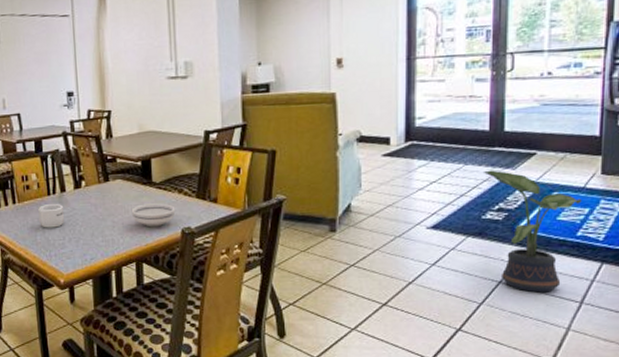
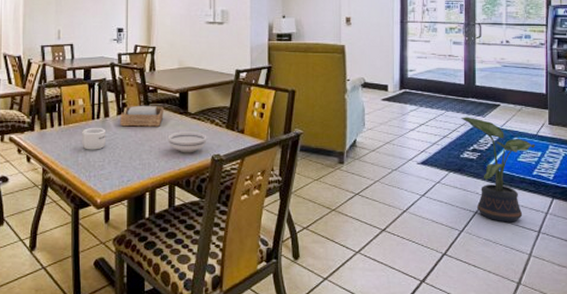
napkin holder: none [77,176,126,202] -> present [120,105,164,127]

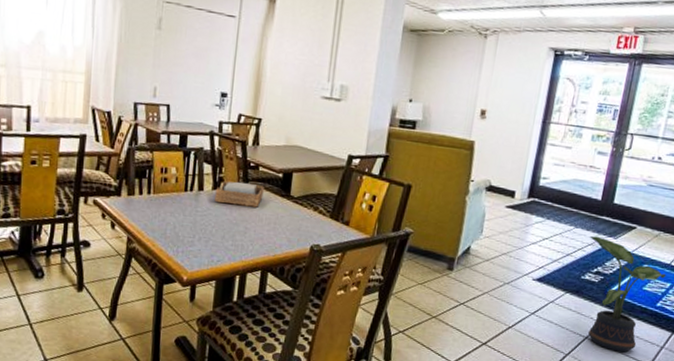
mug: present [82,127,107,150] -> none [171,199,199,225]
bowl: present [169,131,207,153] -> none [265,215,308,240]

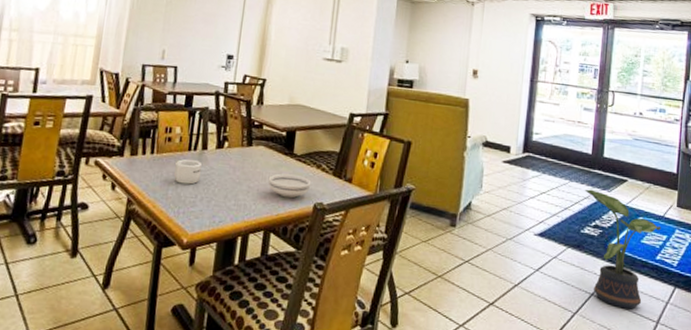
mug: none [171,199,199,225] -> present [174,159,203,185]
napkin holder: present [214,181,264,208] -> none [218,140,268,166]
bowl: none [265,215,308,240] -> present [268,173,312,199]

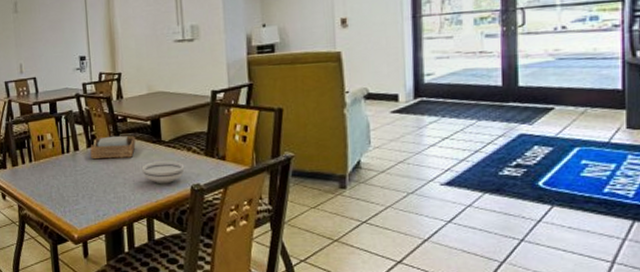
mug: present [174,159,203,185] -> none [53,161,79,185]
napkin holder: none [218,140,268,166] -> present [90,135,136,160]
potted plant: present [585,189,662,310] -> none [499,125,608,252]

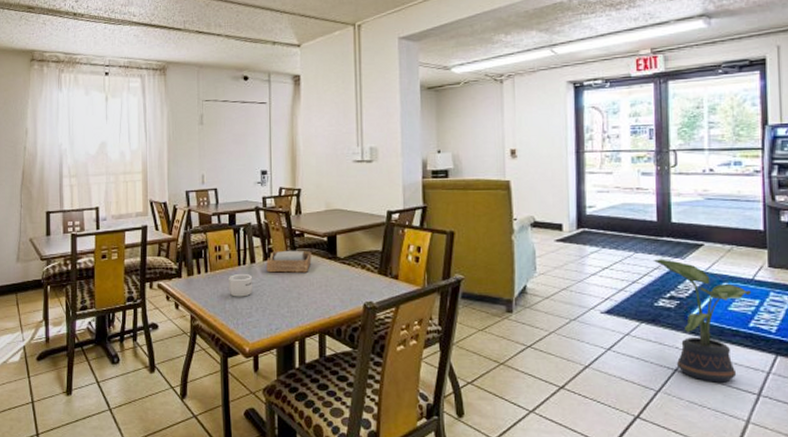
mug: none [53,161,79,185] -> present [229,273,253,297]
bowl: present [142,161,185,184] -> none [317,277,358,301]
potted plant: none [499,125,608,252] -> present [654,259,752,383]

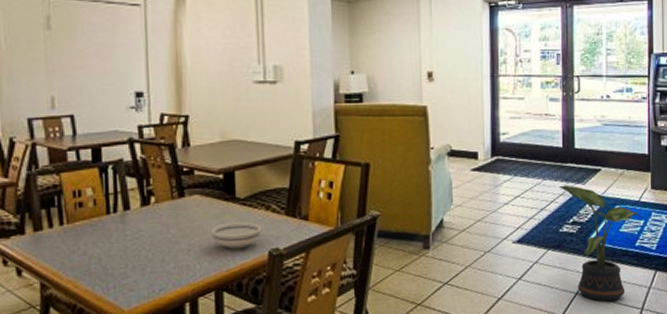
mug: present [229,273,253,297] -> none [93,223,128,255]
napkin holder: present [266,250,312,273] -> none [145,191,204,221]
bowl: none [317,277,358,301] -> present [212,221,262,250]

